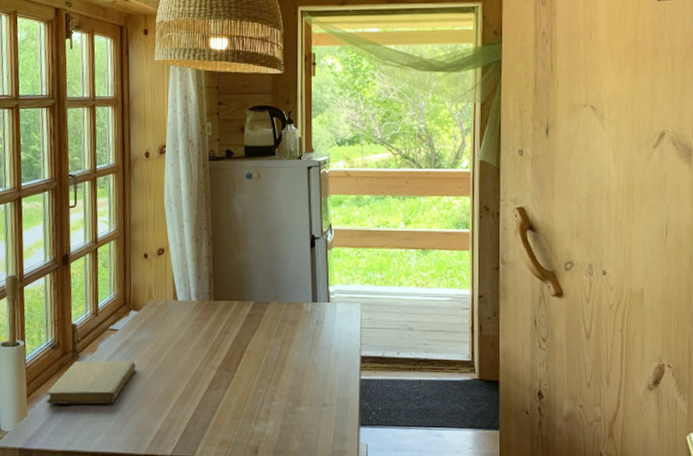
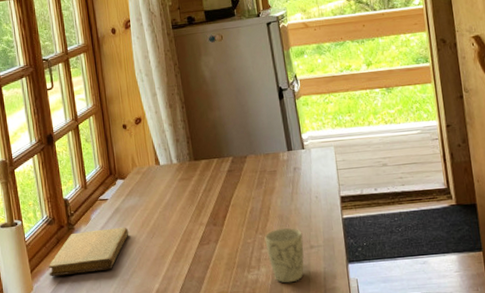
mug: none [277,382,316,440] -> present [264,228,305,283]

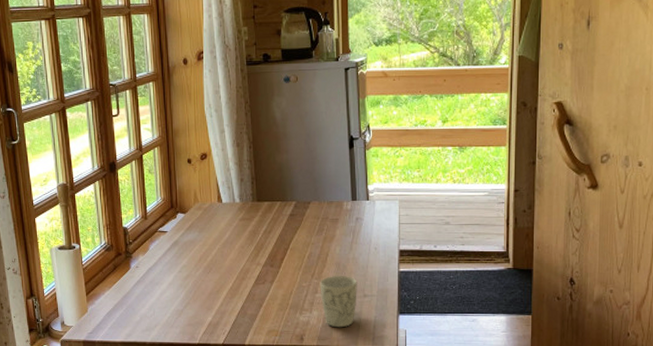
notebook: present [48,227,129,276] -> none [104,260,186,300]

